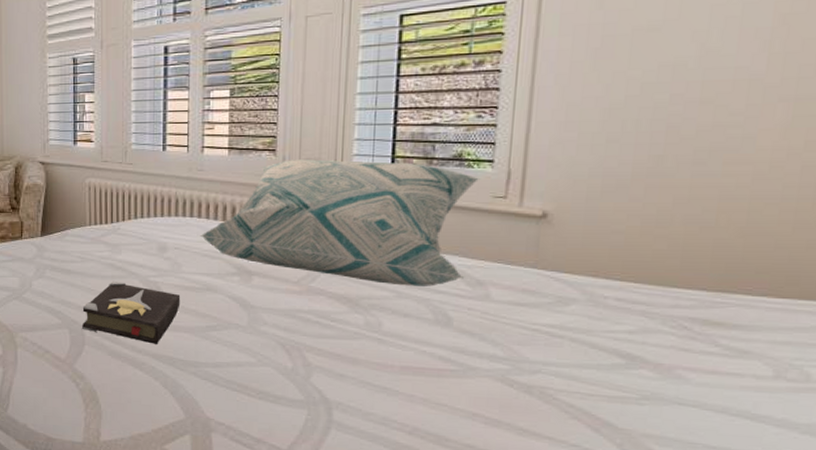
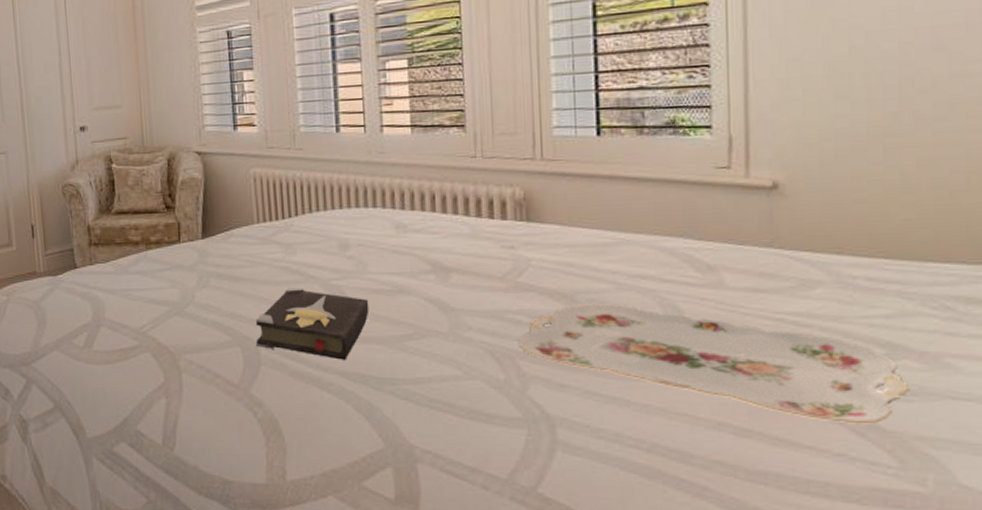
decorative pillow: present [199,159,481,286] -> none [385,133,699,276]
serving tray: none [306,307,643,422] -> present [518,302,910,424]

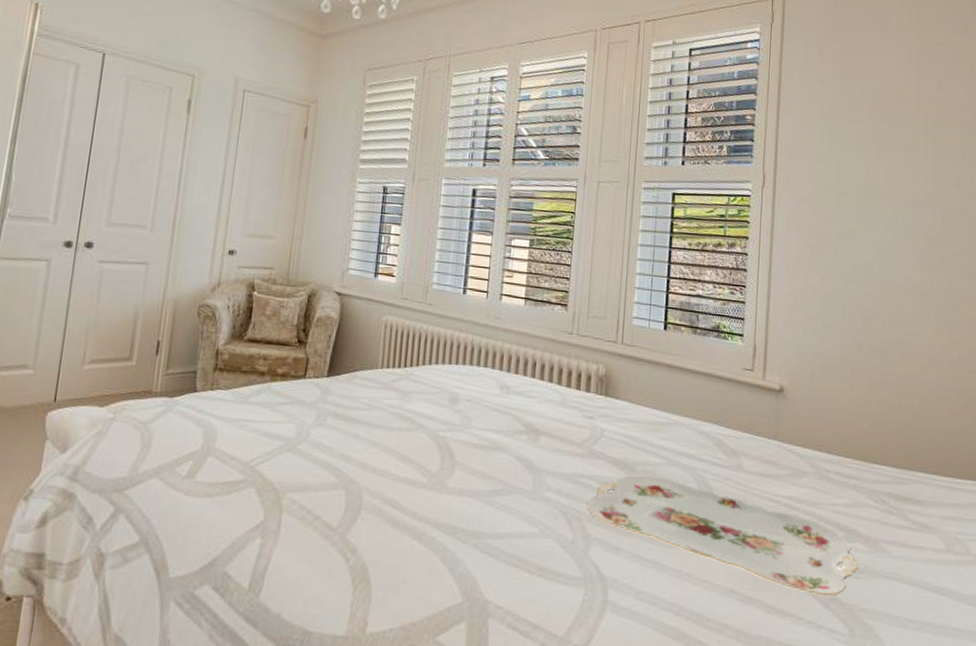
hardback book: present [255,288,370,360] -> none [359,434,468,511]

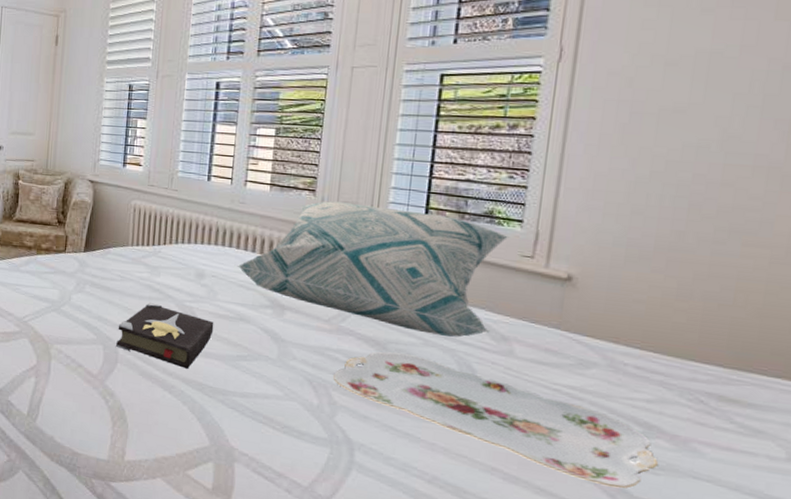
hardback book: none [359,434,468,511] -> present [115,303,214,369]
decorative pillow: none [492,316,734,454] -> present [237,201,510,338]

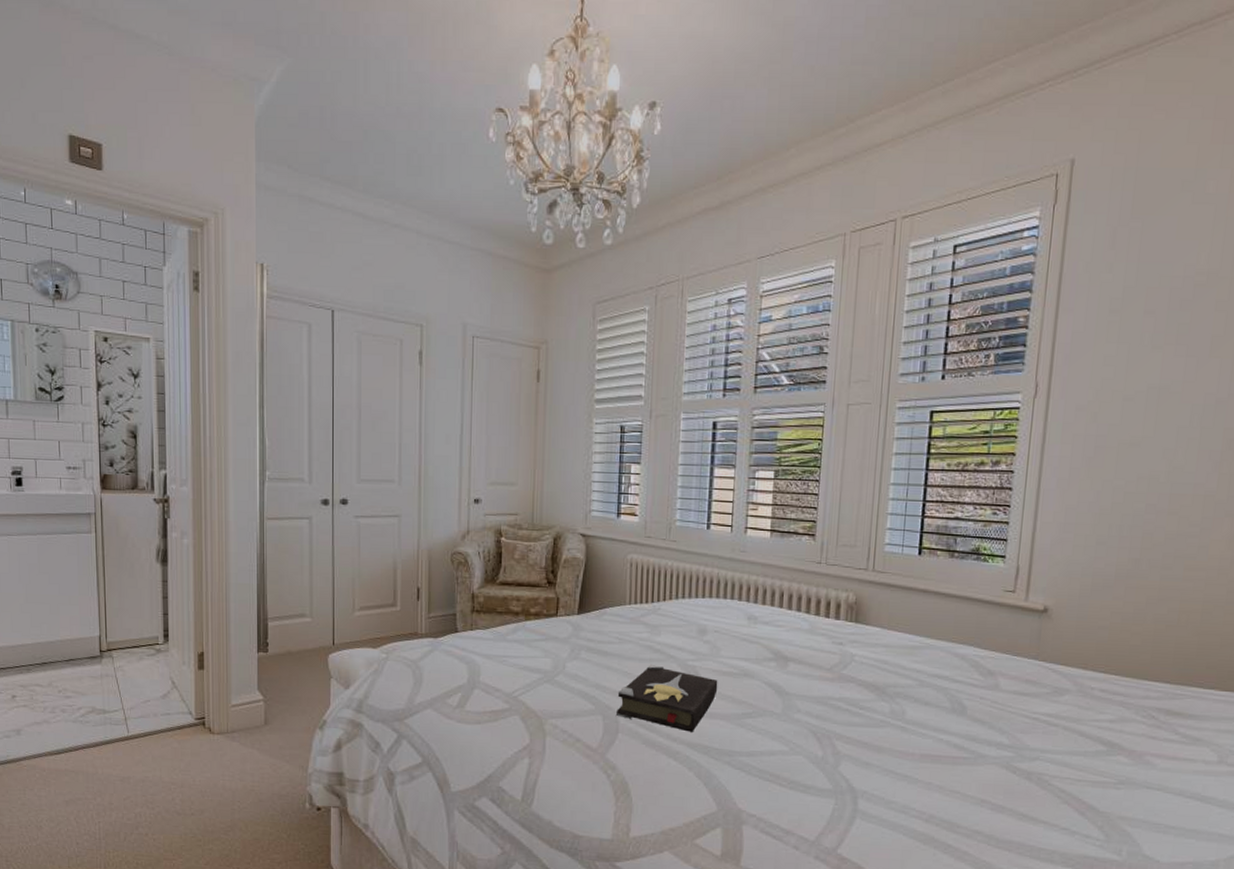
decorative pillow: present [237,201,510,338] -> none [739,545,994,676]
serving tray: present [333,351,659,488] -> none [836,695,1120,806]

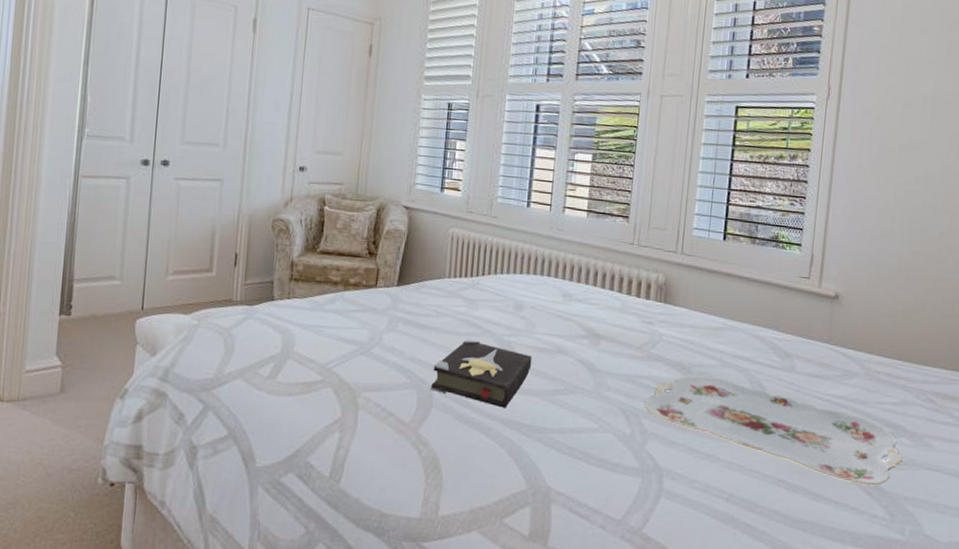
serving tray: none [836,695,1120,806] -> present [644,375,903,486]

